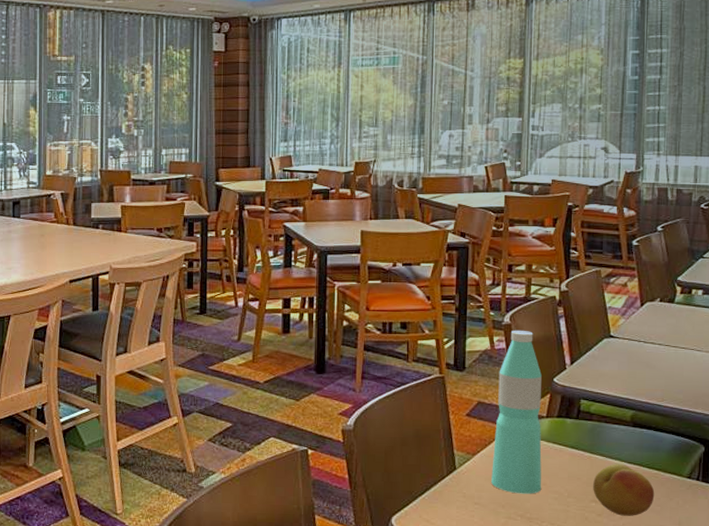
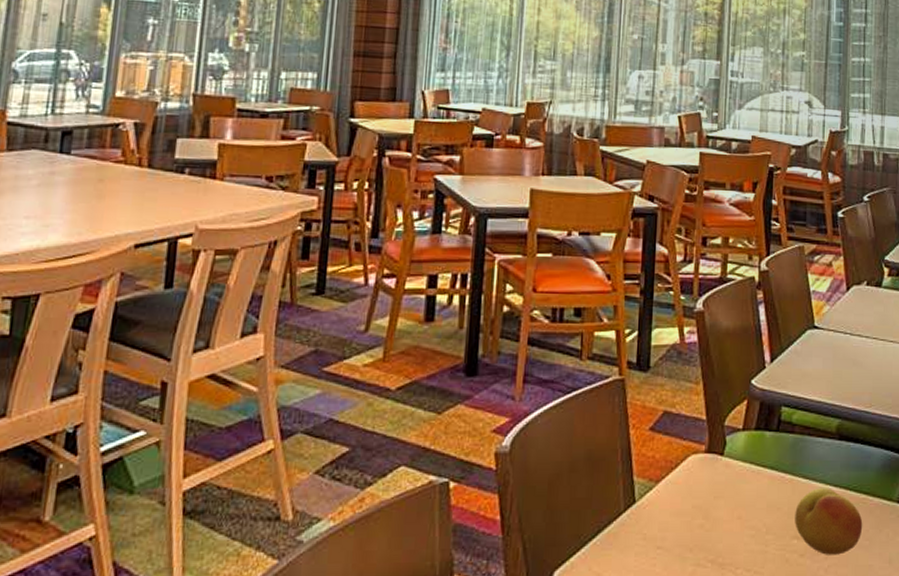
water bottle: present [491,330,542,494] -> none [677,318,738,532]

